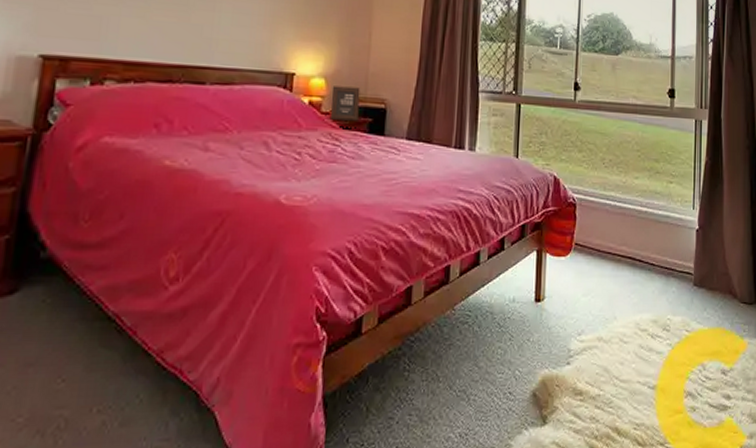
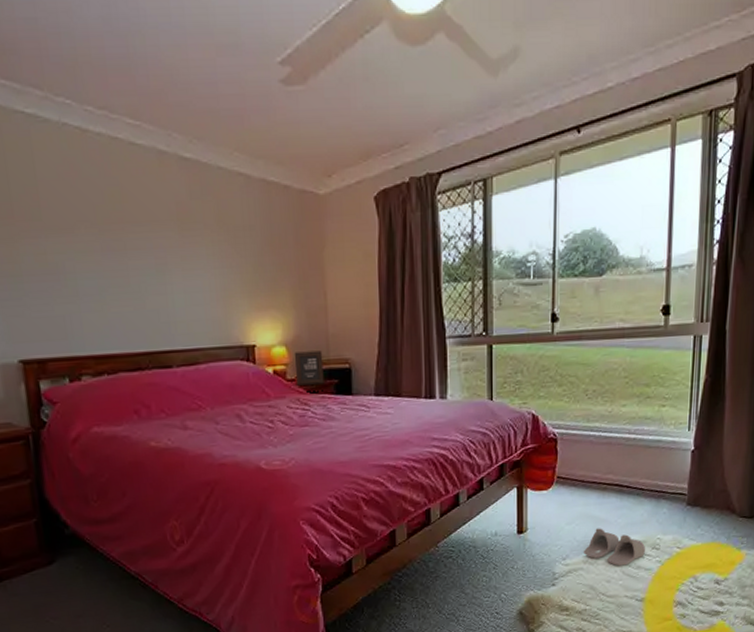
slippers: none [599,302,657,347] -> present [584,528,646,566]

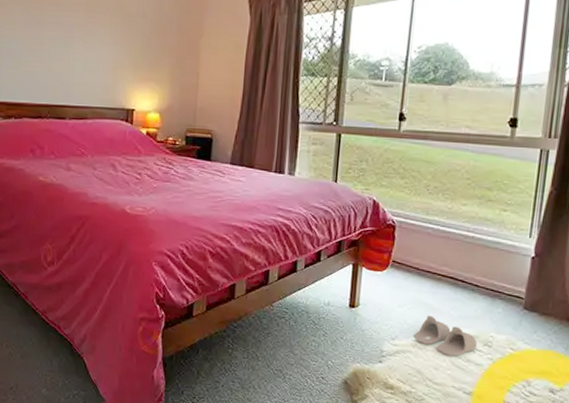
picture frame: present [294,350,324,386] -> none [164,119,190,148]

